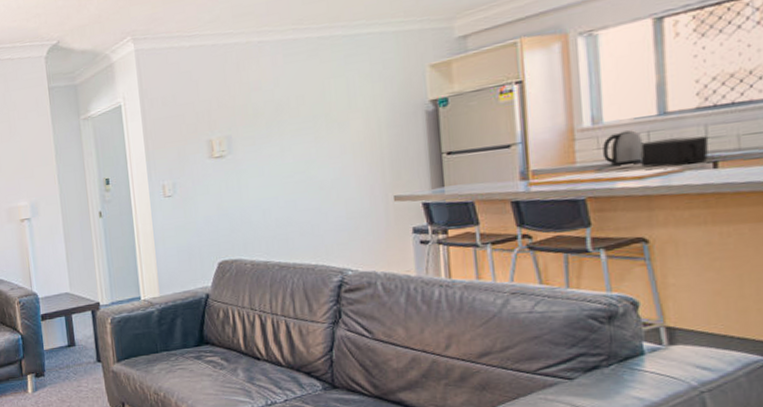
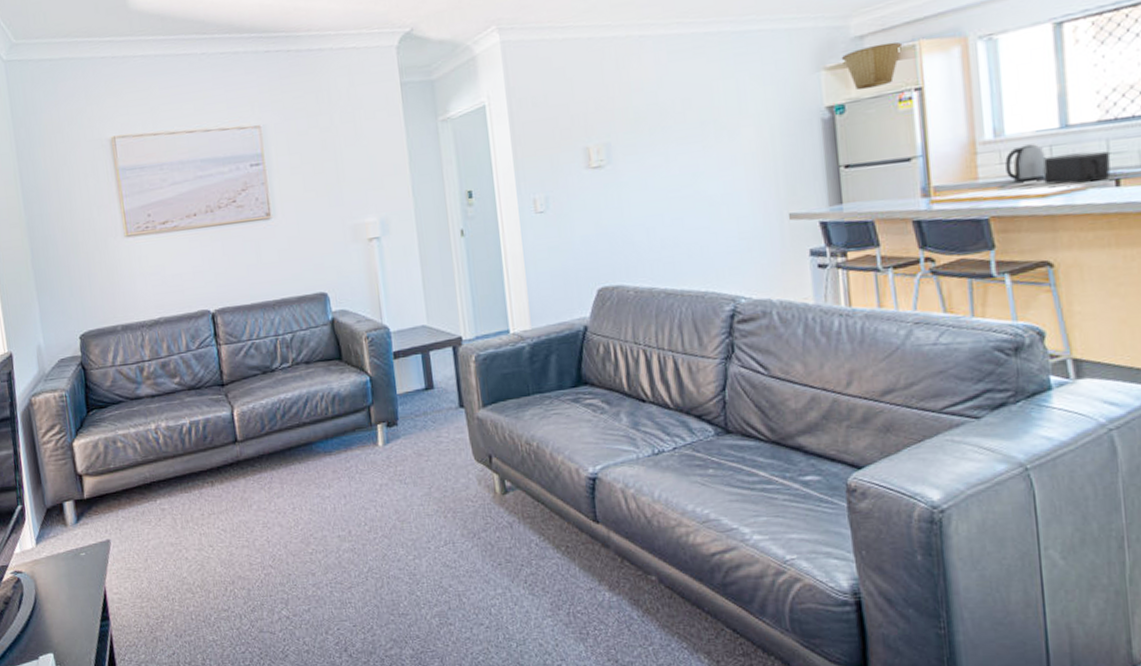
basket: none [445,40,505,85] -> present [841,41,903,90]

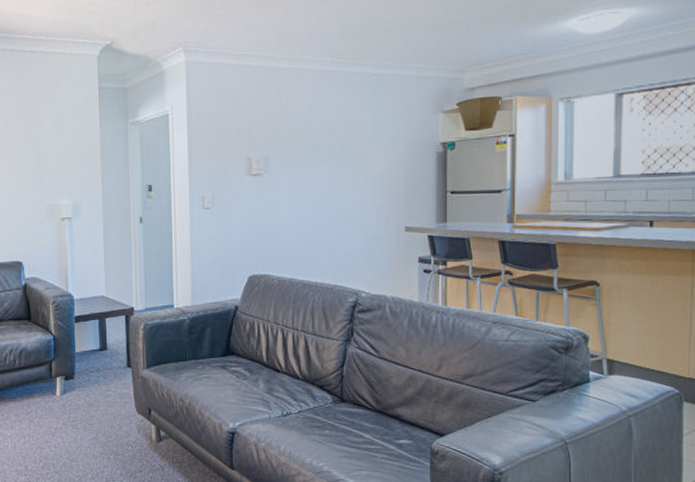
kettle: present [1005,144,1046,183] -> none [571,188,601,218]
toaster: present [1042,151,1111,185] -> none [598,198,648,223]

